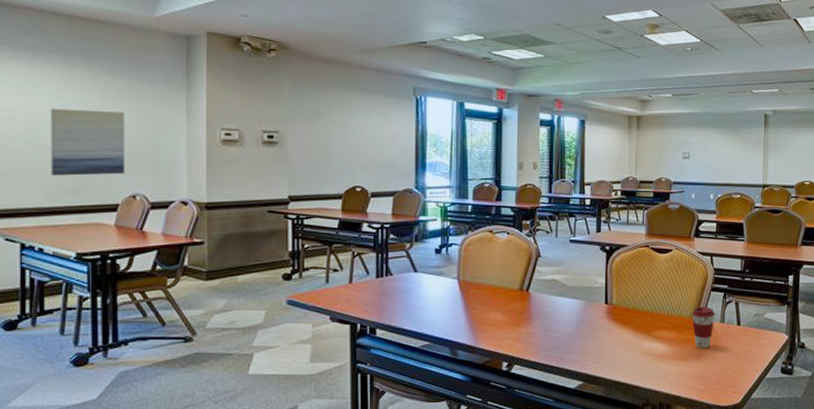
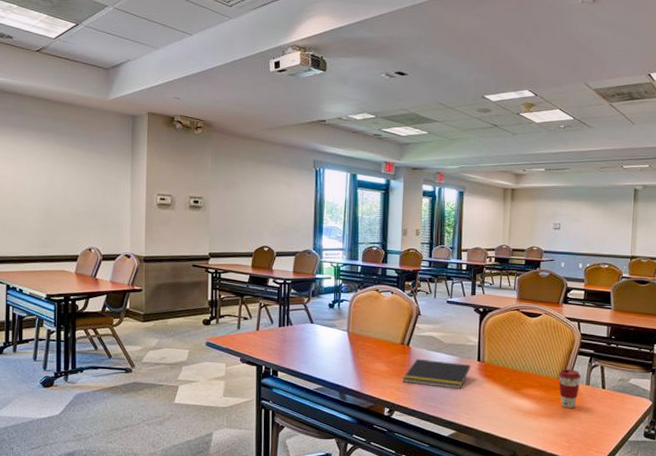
wall art: present [50,109,126,176] -> none [29,176,85,231]
notepad: none [522,305,598,336] -> present [402,358,471,389]

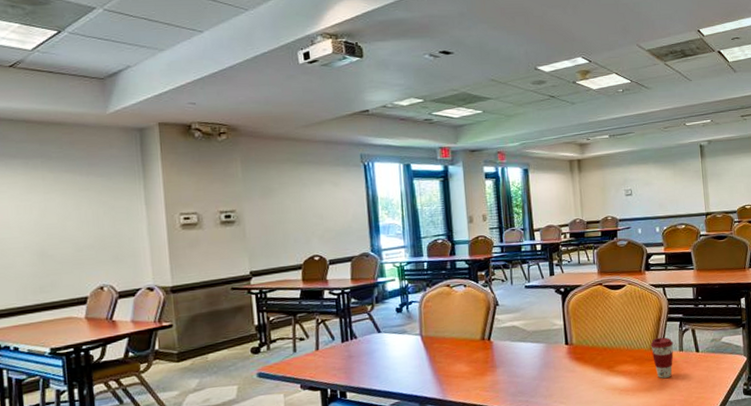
notepad: present [402,358,471,389] -> none [488,350,560,381]

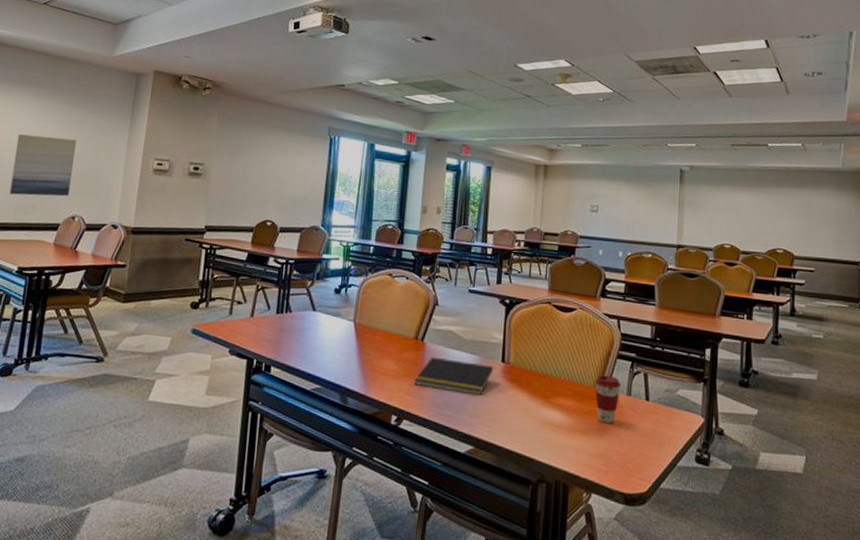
wall art: none [15,207,92,276] -> present [9,134,77,197]
notepad: none [488,350,560,381] -> present [414,356,494,396]

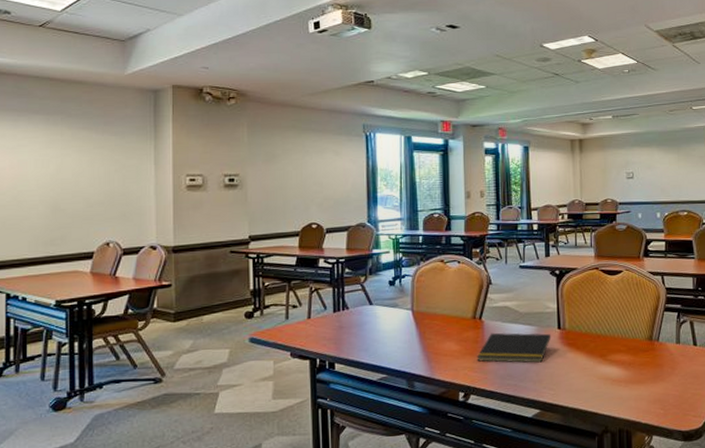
wall art: present [9,134,77,197] -> none [33,164,100,228]
coffee cup: present [595,375,621,424] -> none [646,327,670,372]

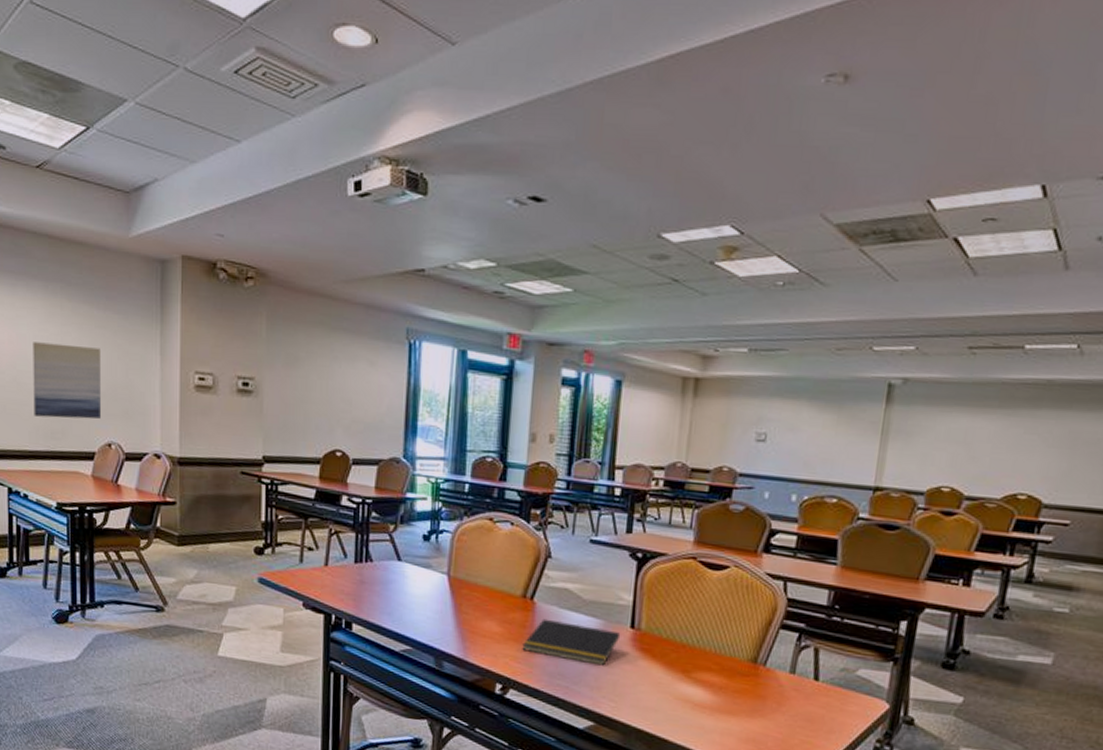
wall art: none [33,164,100,228] -> present [33,342,102,419]

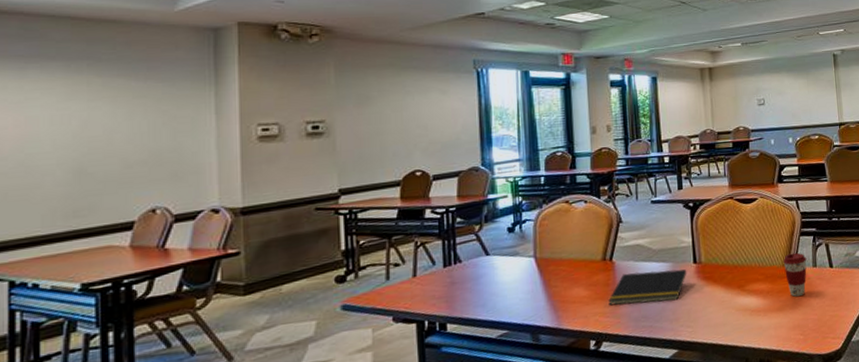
wall art: present [33,342,102,419] -> none [48,117,143,198]
coffee cup: none [748,647,784,705] -> present [783,252,807,297]

